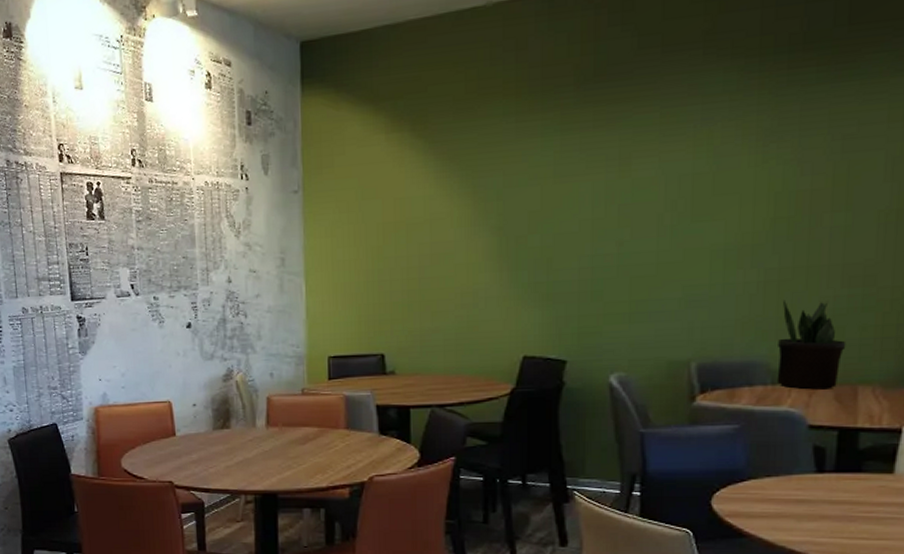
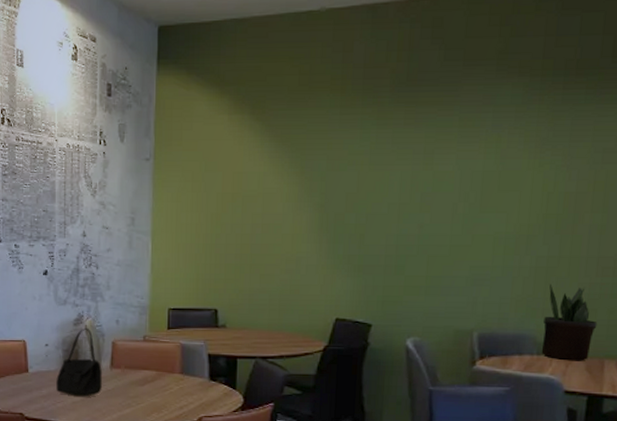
handbag: none [207,383,258,460] -> present [56,327,102,397]

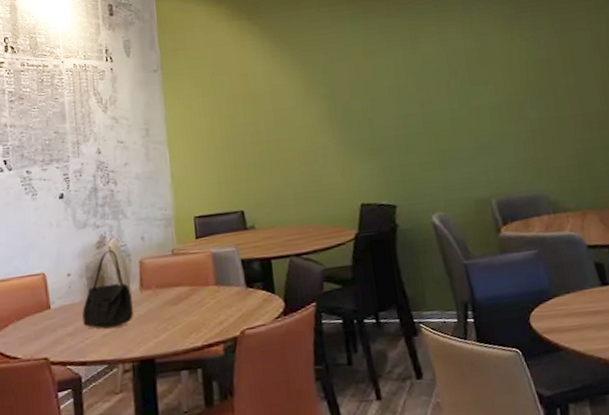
planter: present [541,283,598,361] -> none [547,143,599,216]

